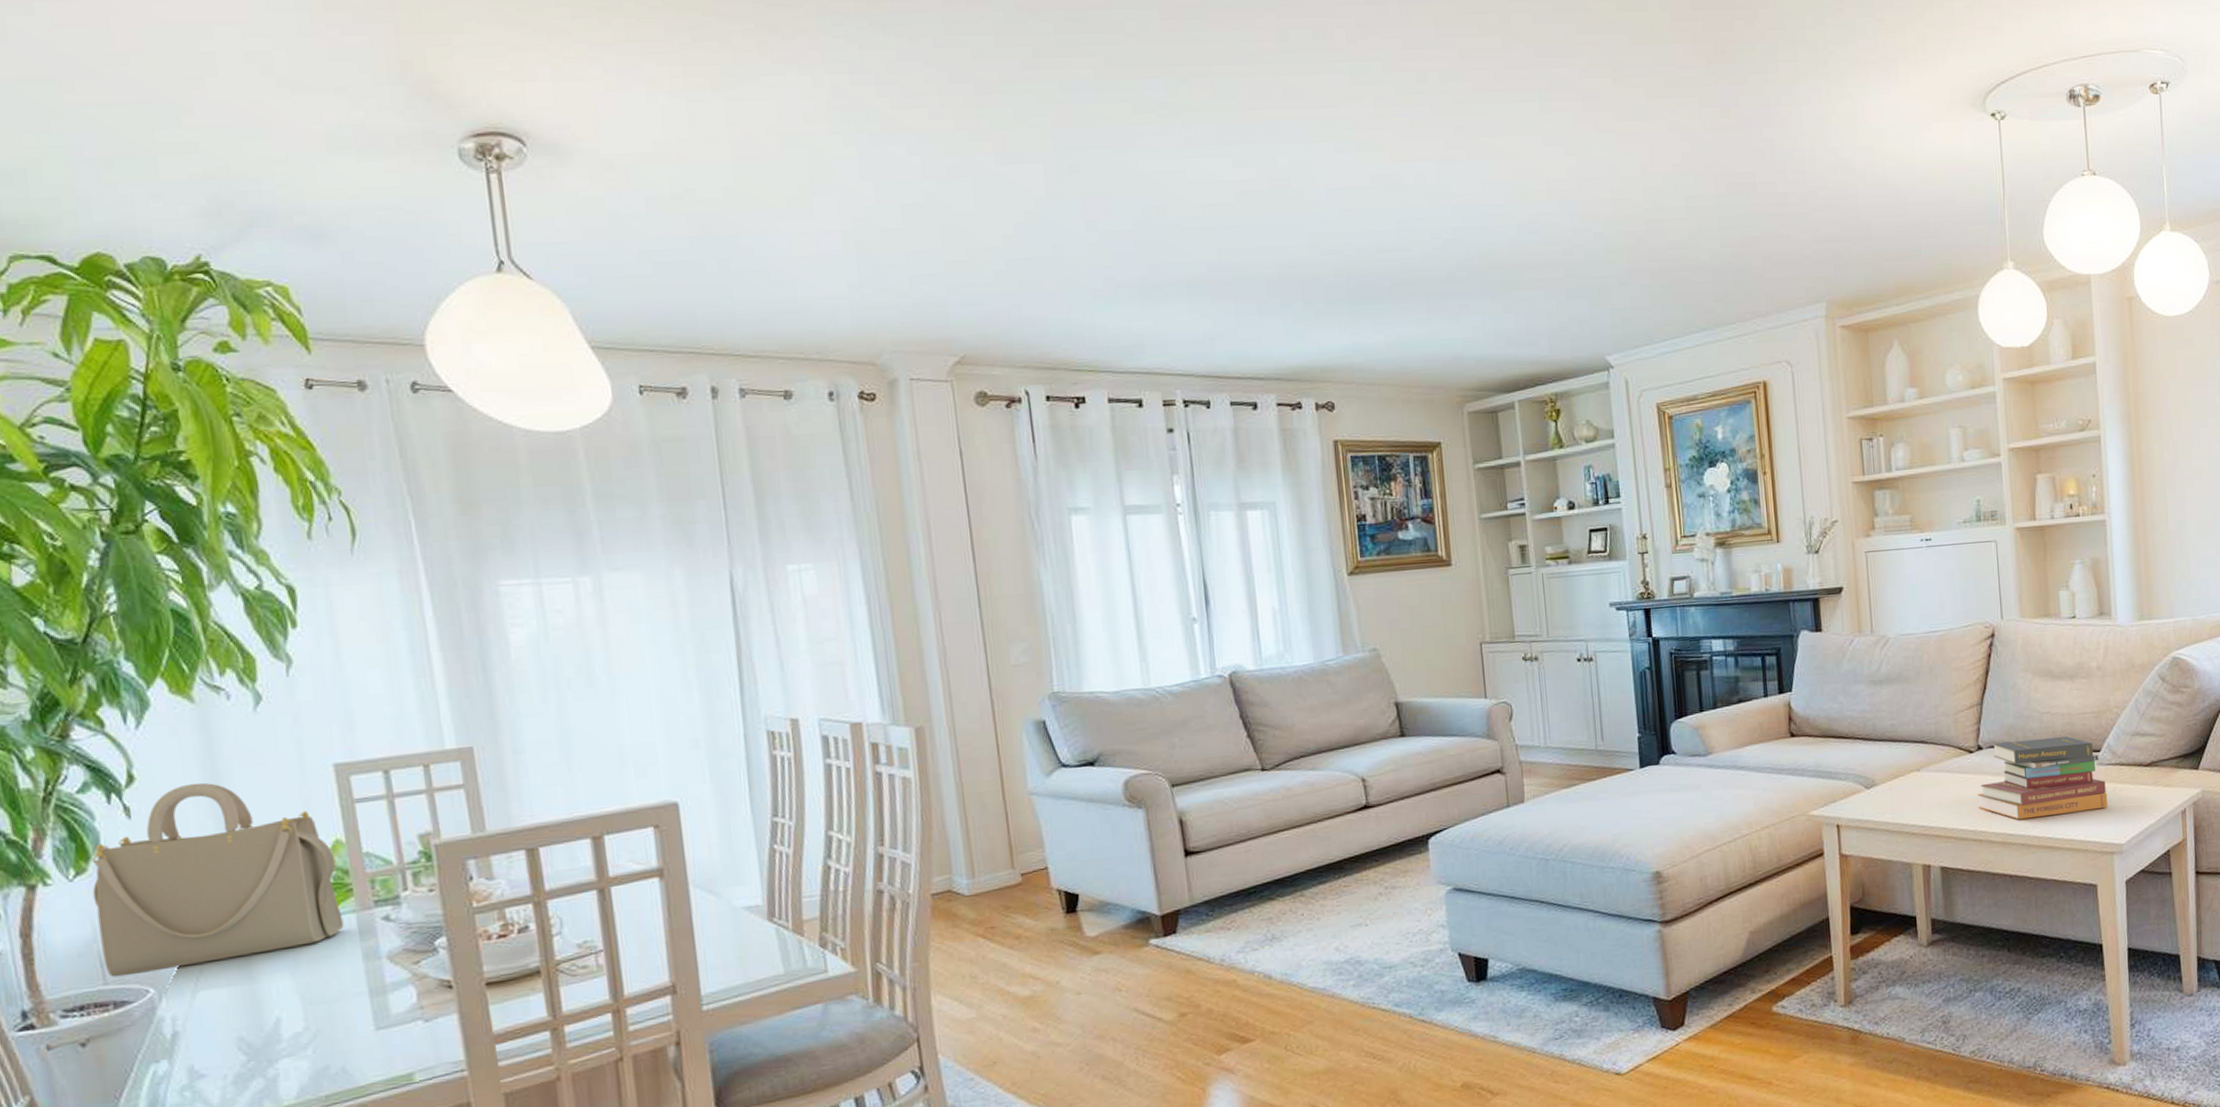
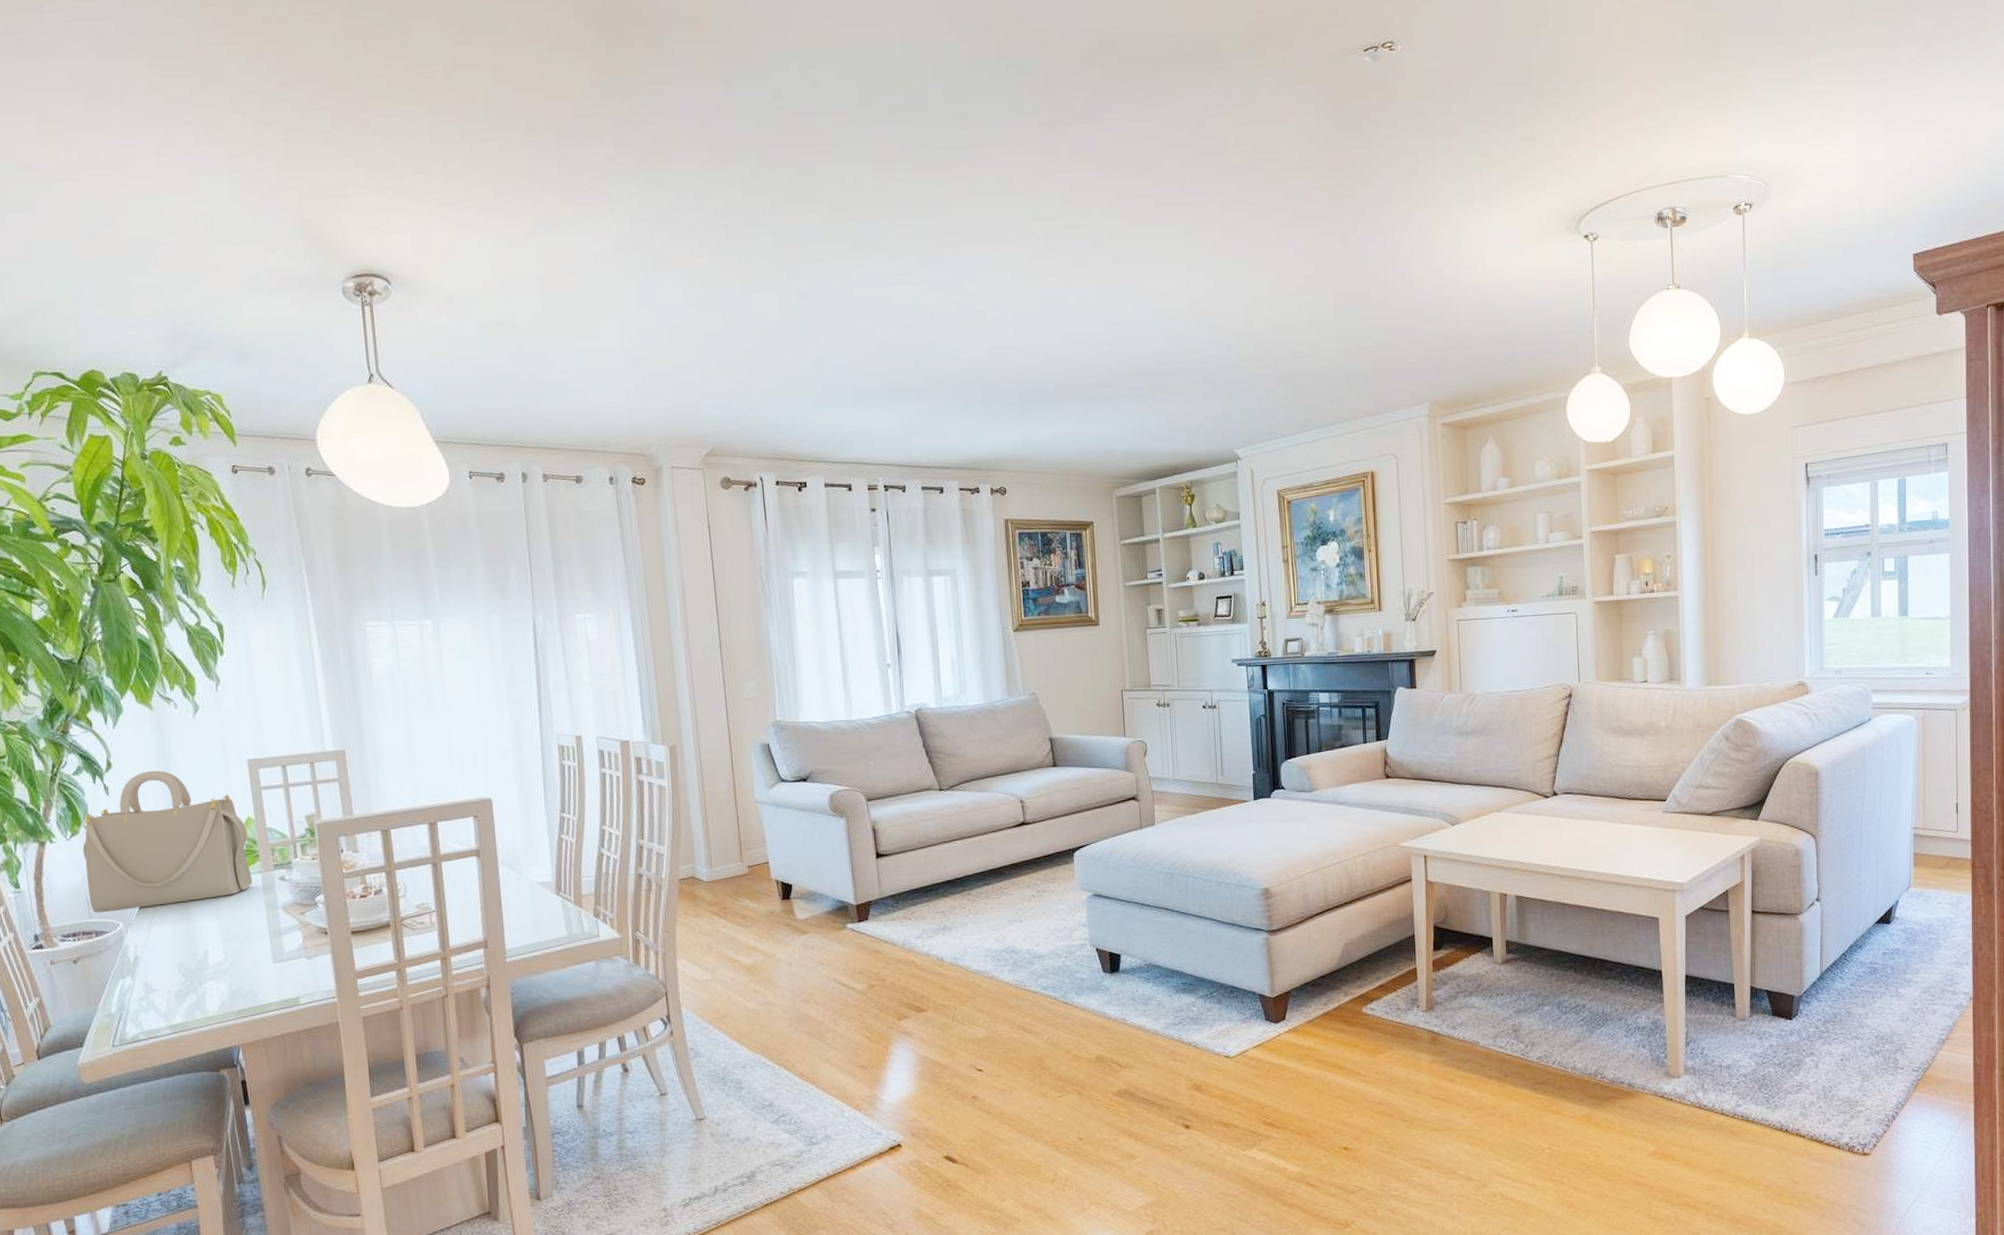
books: present [1977,736,2108,820] -> none [1551,786,1672,858]

